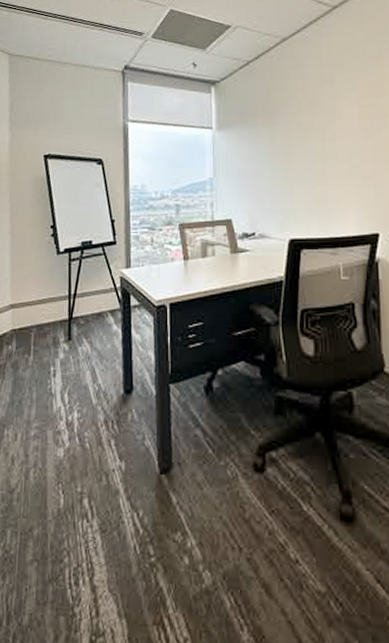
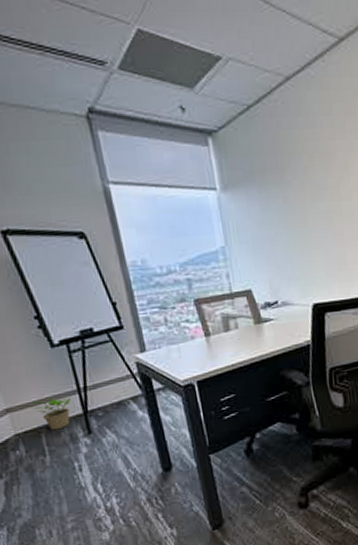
potted plant: none [31,299,62,332] -> present [32,396,71,431]

